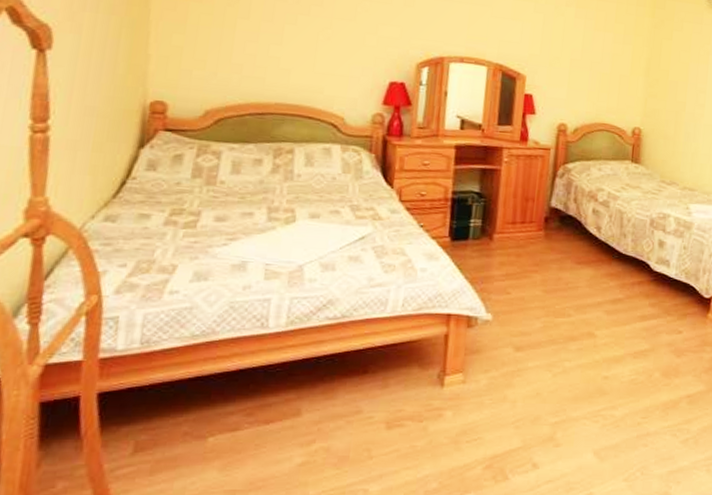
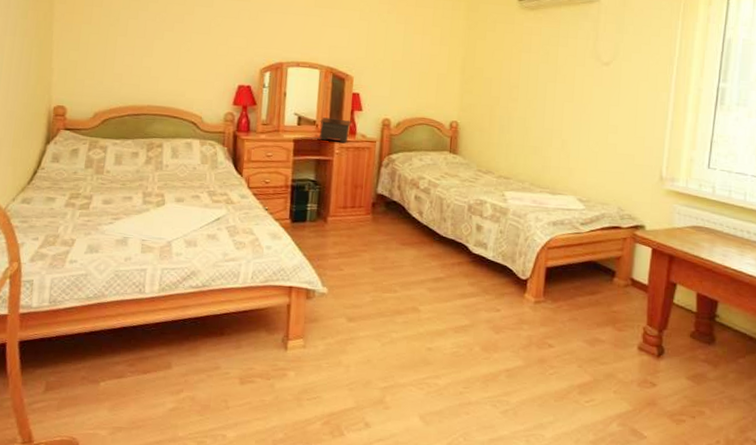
jewelry box: none [485,121,523,151] -> present [319,117,351,144]

